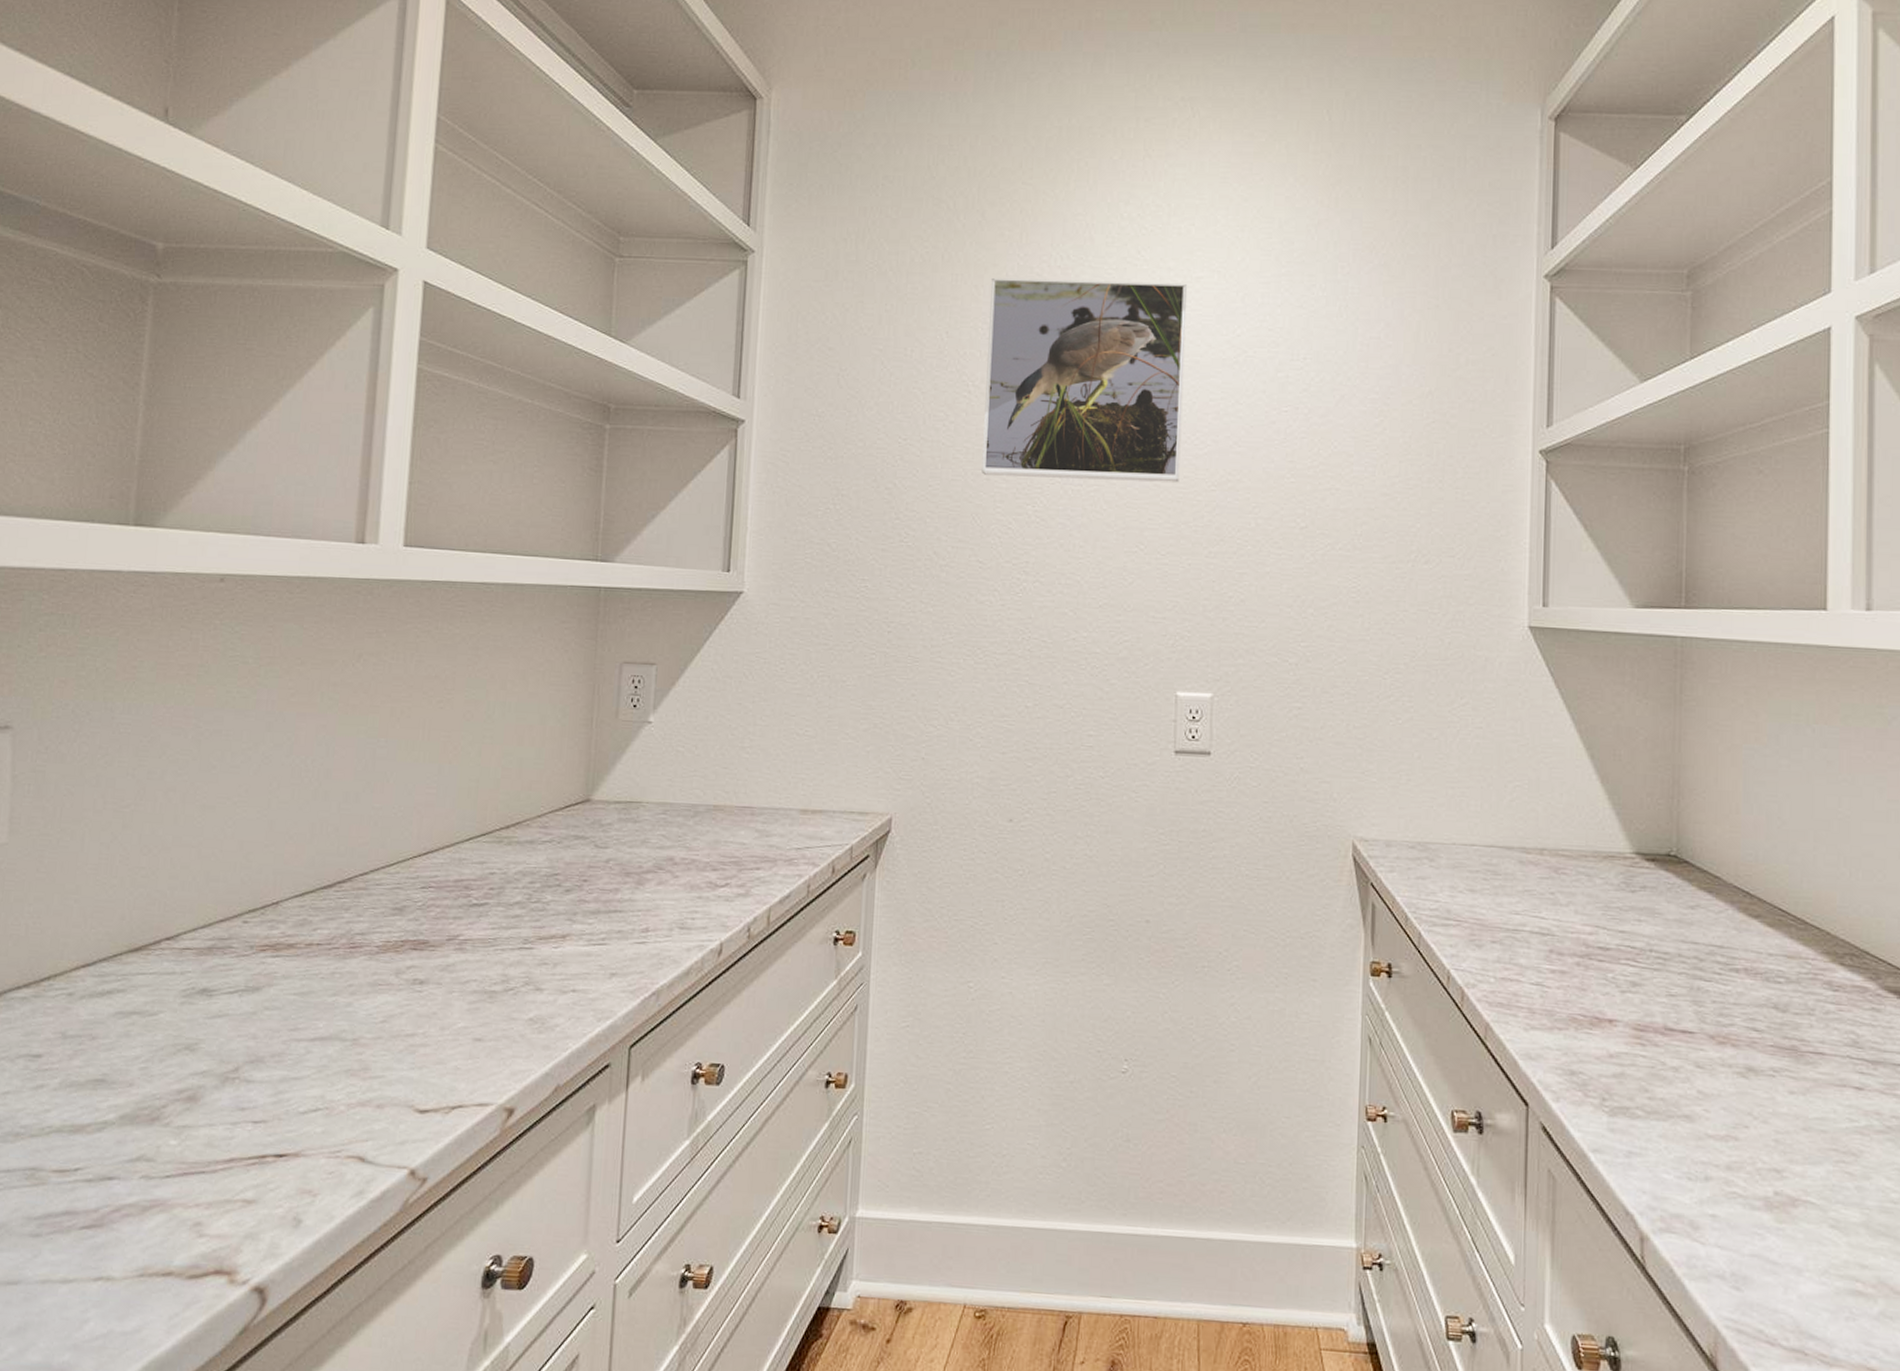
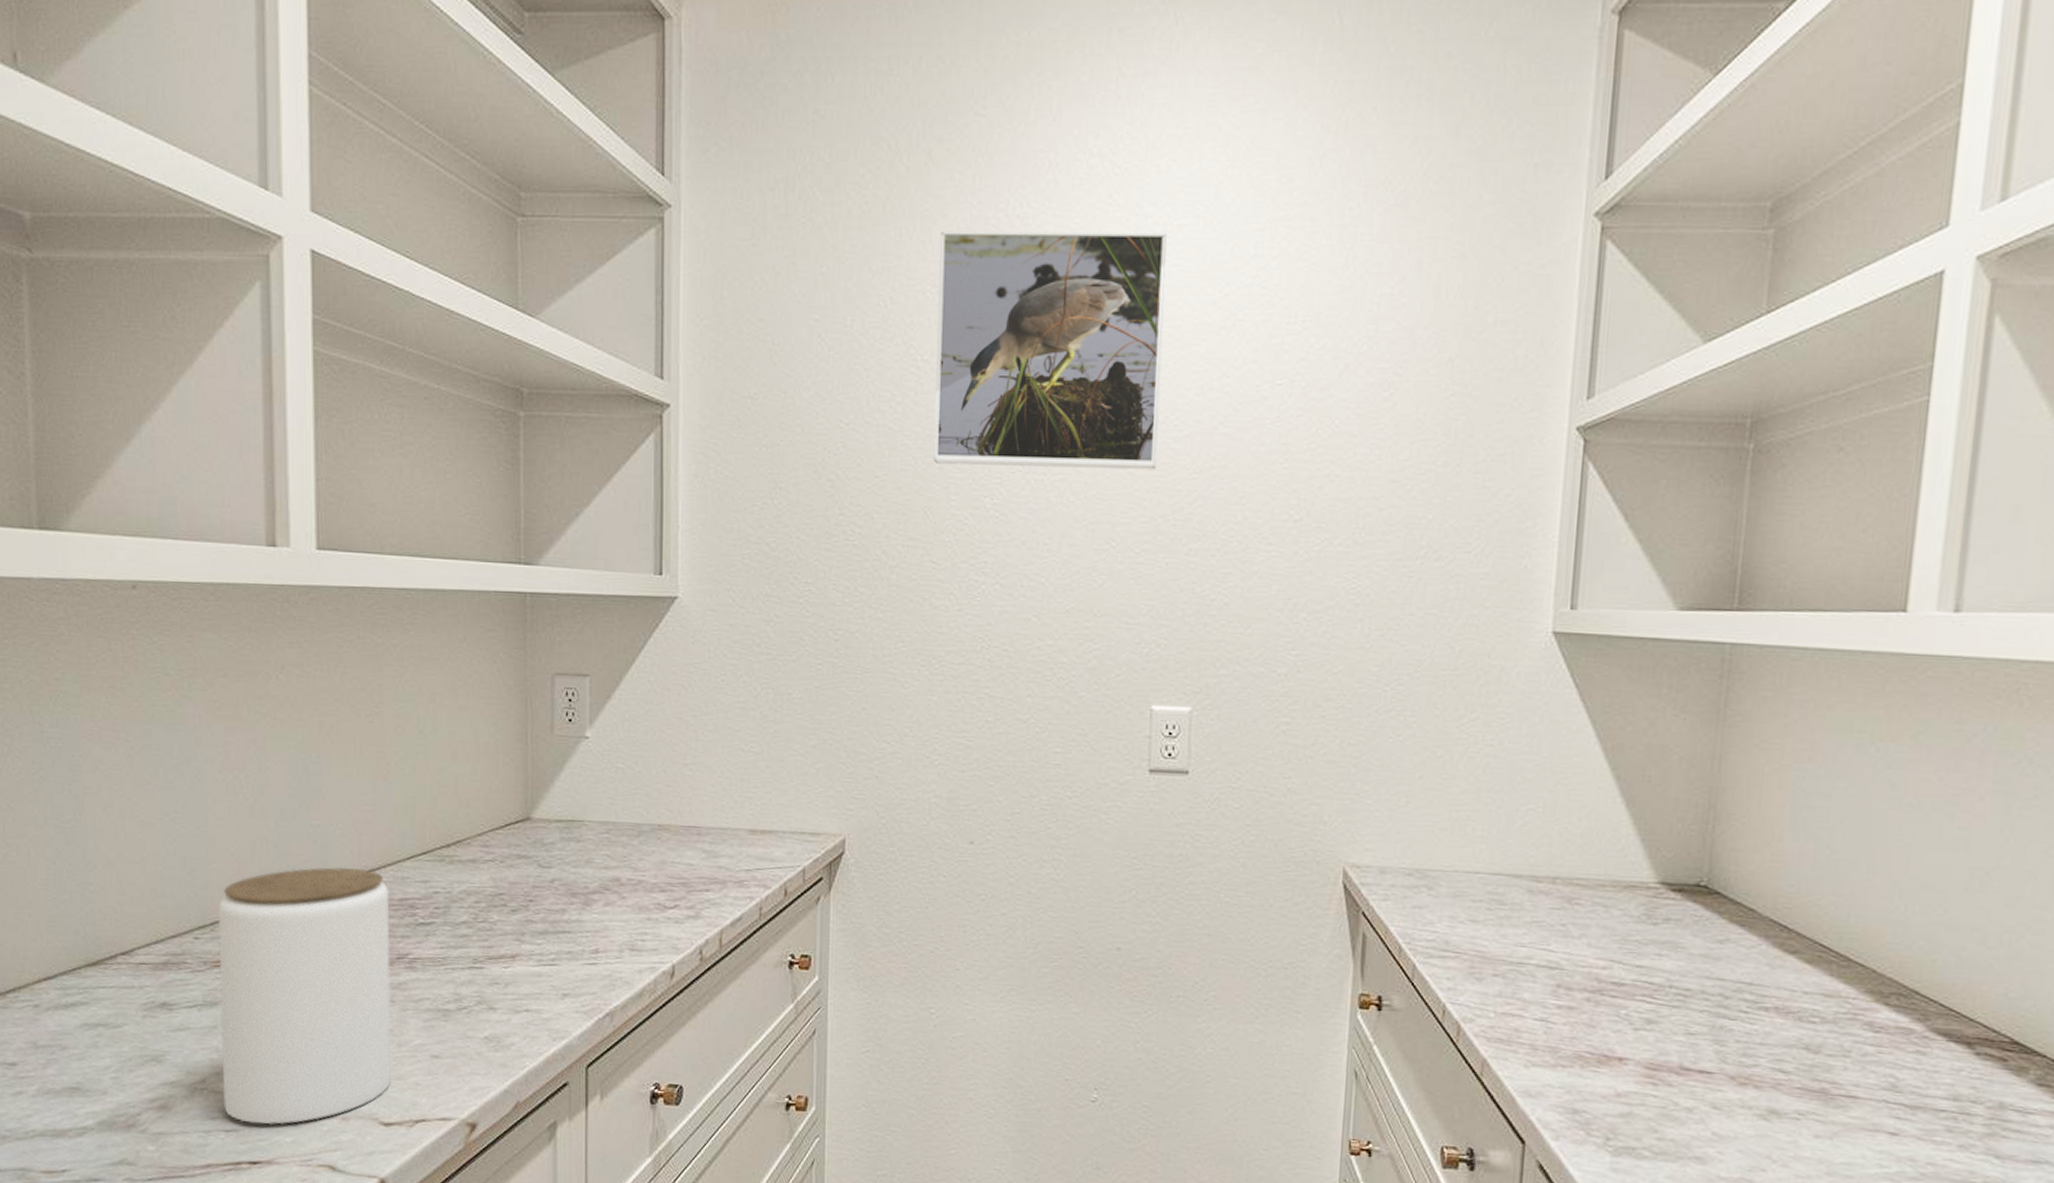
jar: none [254,849,445,1115] -> present [218,867,393,1125]

